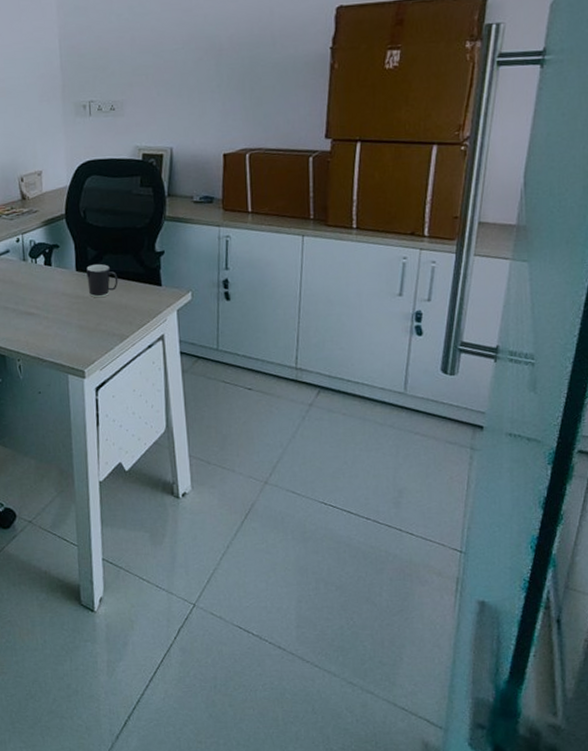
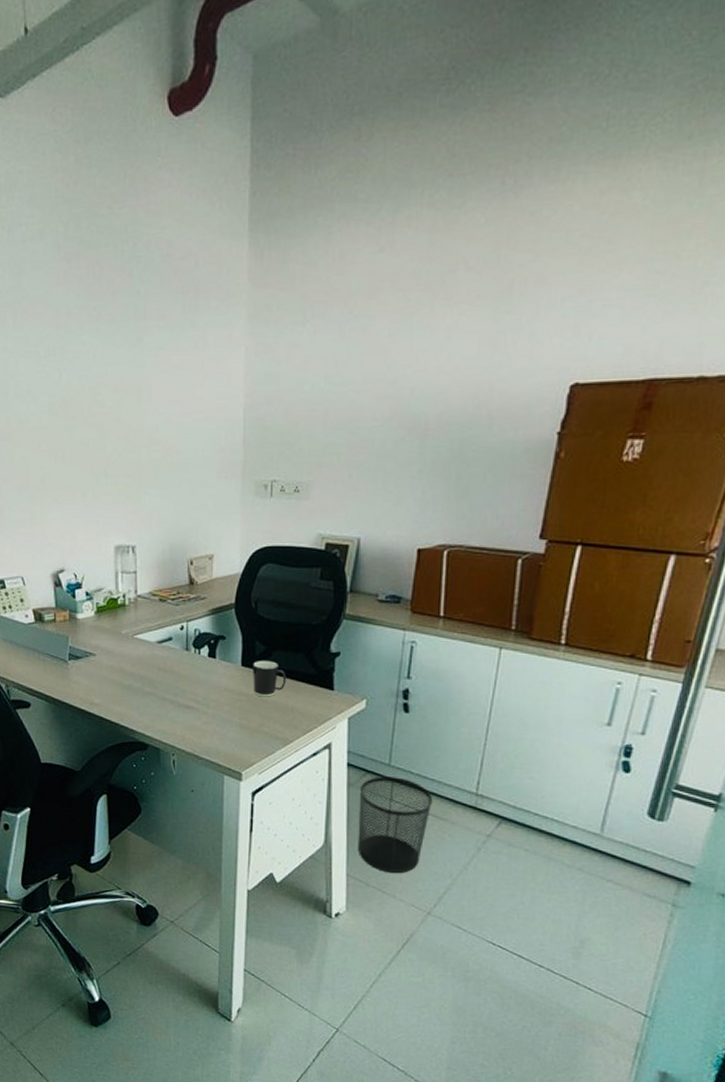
waste bin: none [193,360,259,450] -> present [357,776,433,874]

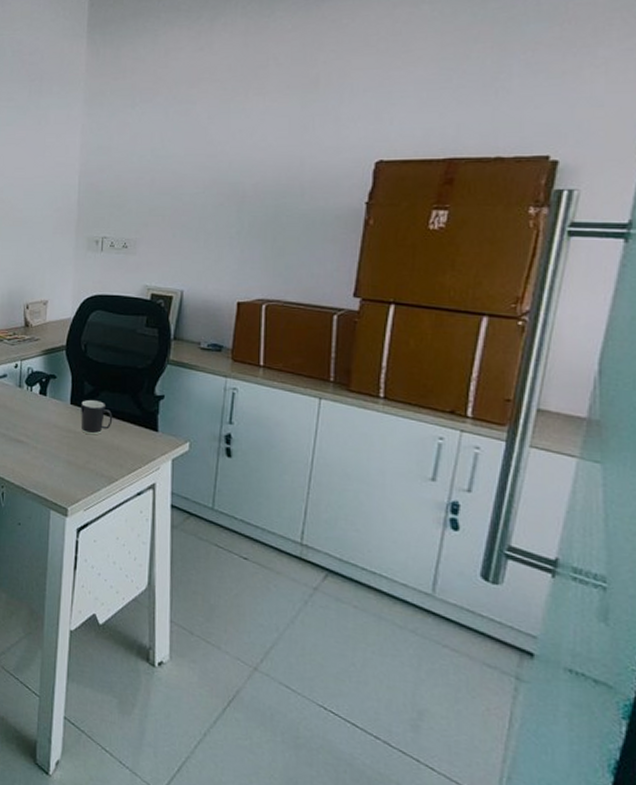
waste bin: present [357,776,433,874] -> none [181,520,258,623]

